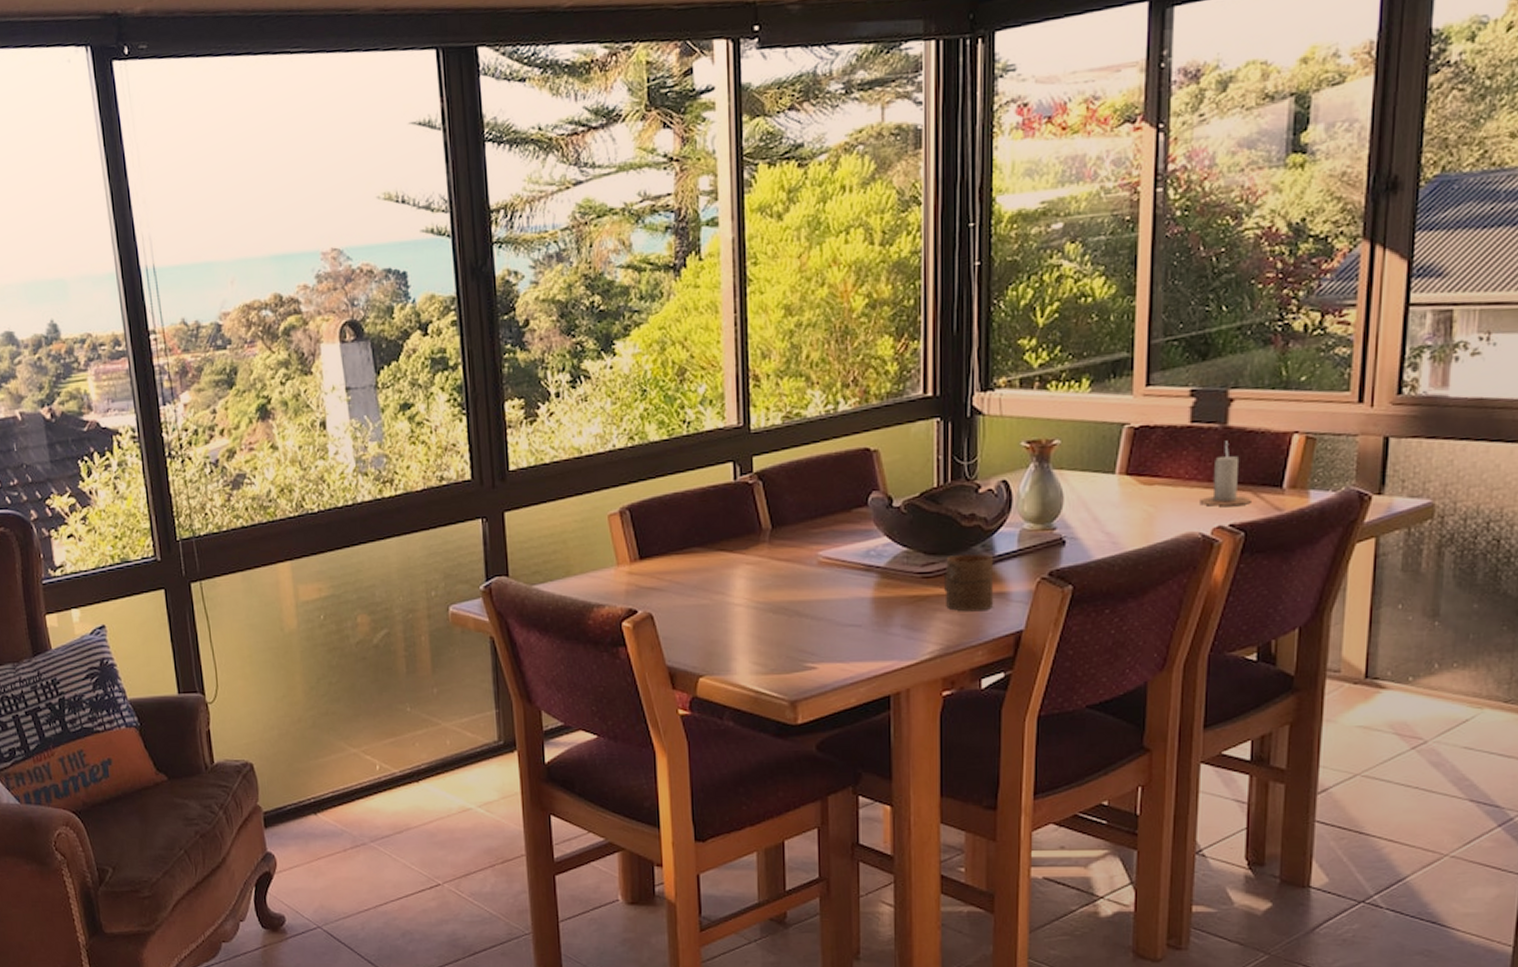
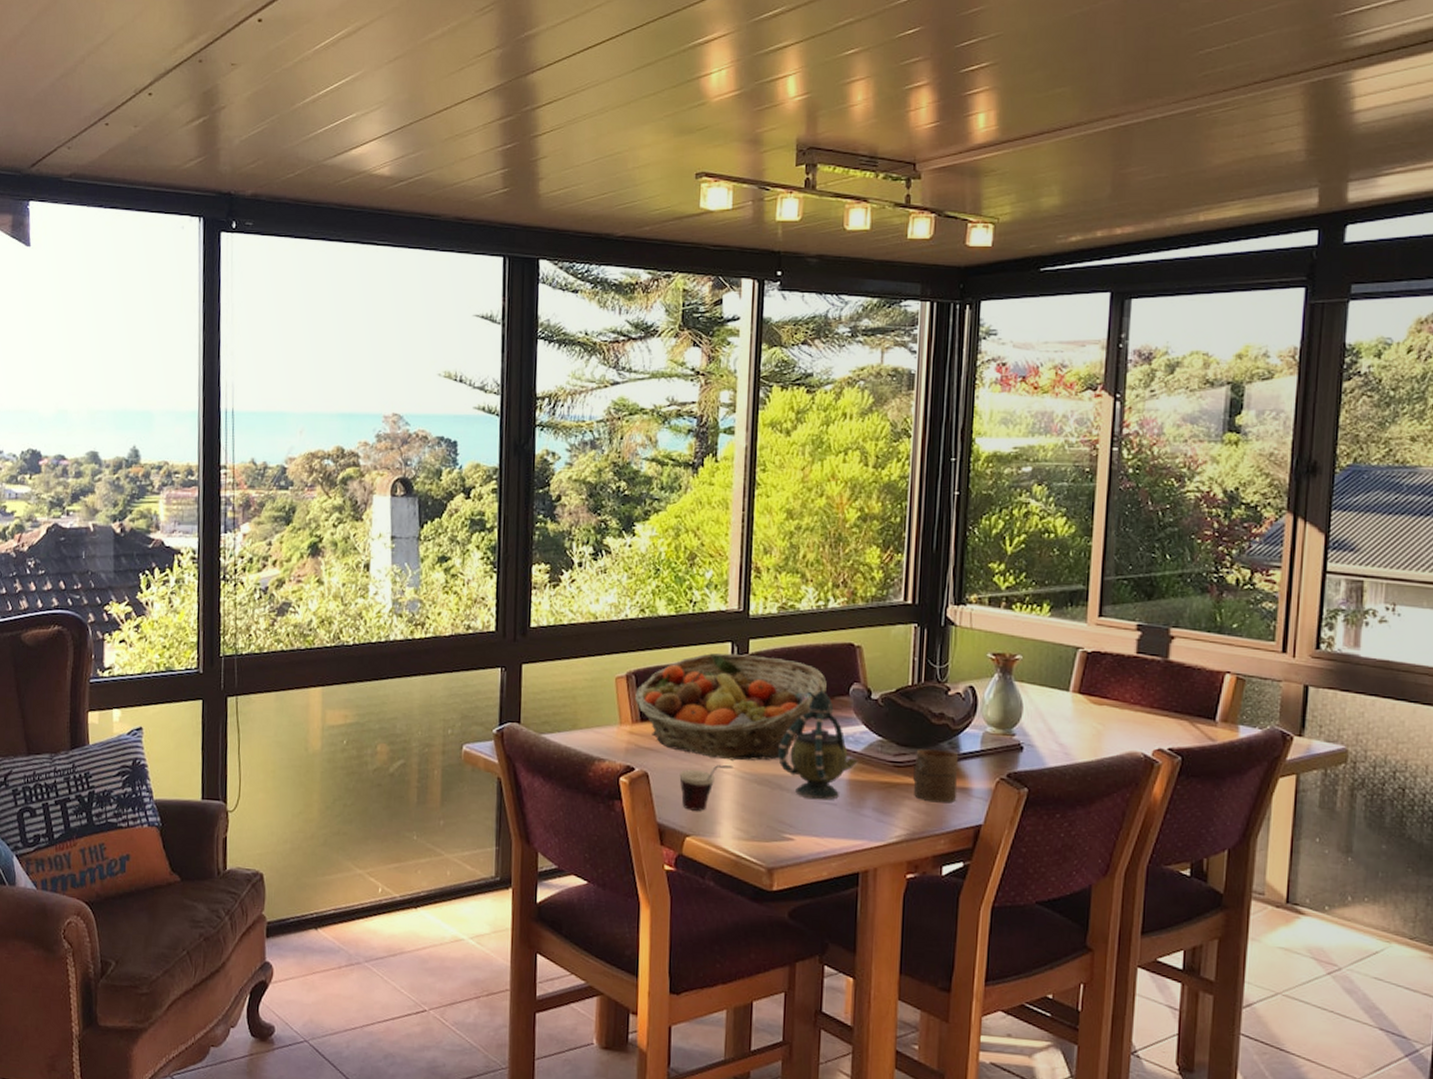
fruit basket: none [630,473,842,591] -> present [634,653,827,761]
cup: none [687,595,745,649] -> present [679,764,734,811]
teapot: none [793,504,882,623] -> present [778,690,858,801]
candle: present [1200,440,1251,506] -> none [1143,673,1188,732]

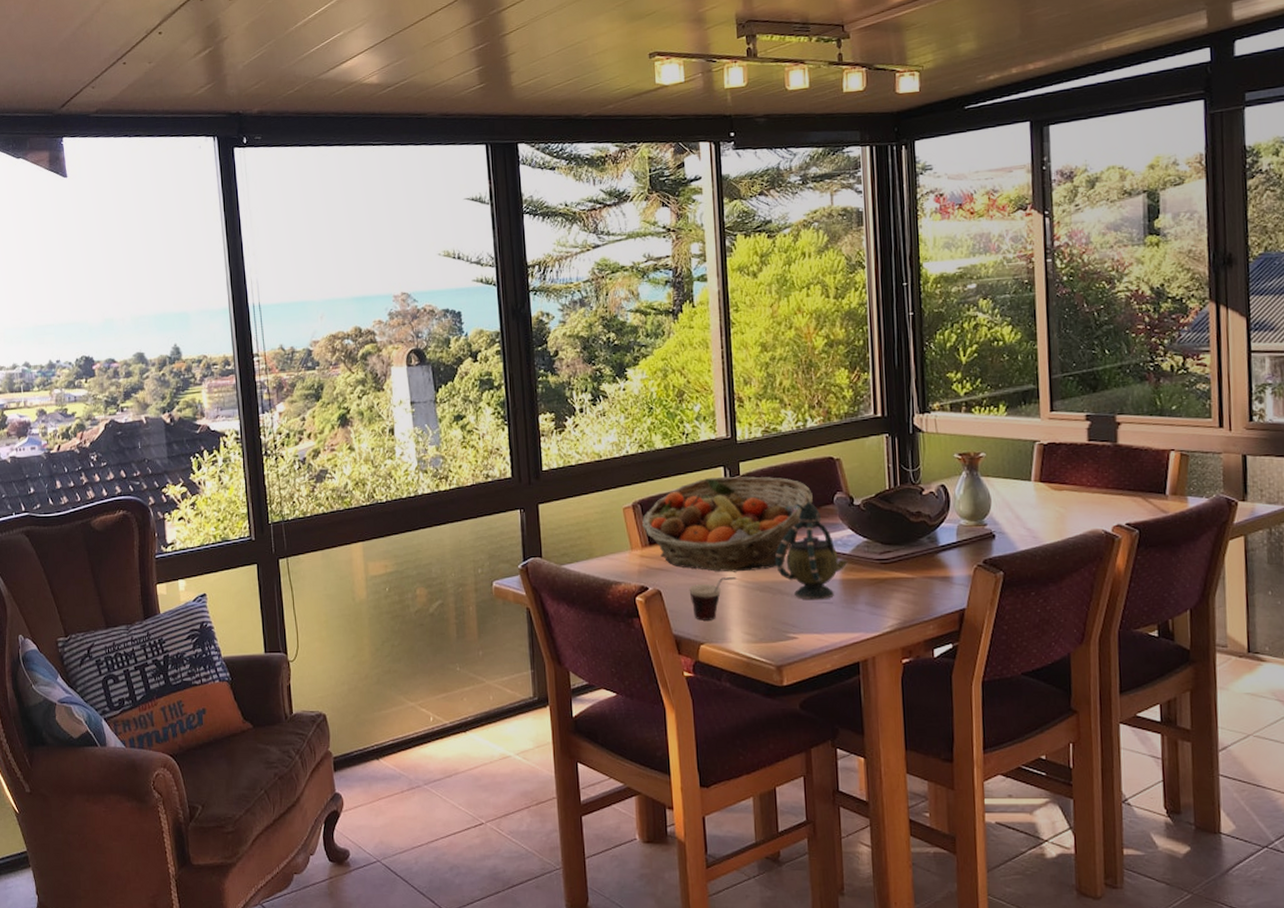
cup: present [913,749,958,803] -> none [898,545,941,593]

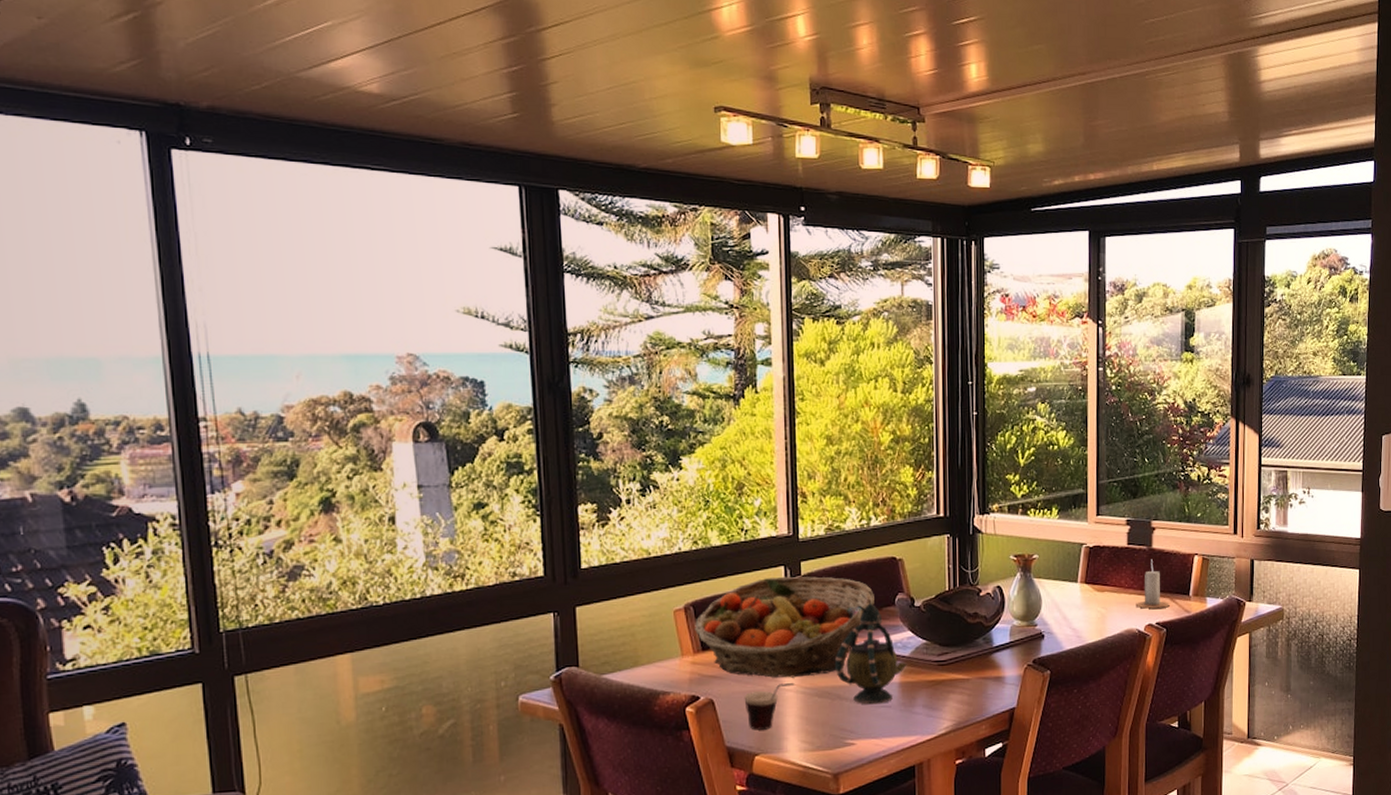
candle: none [1100,456,1142,509] -> present [1136,559,1170,609]

